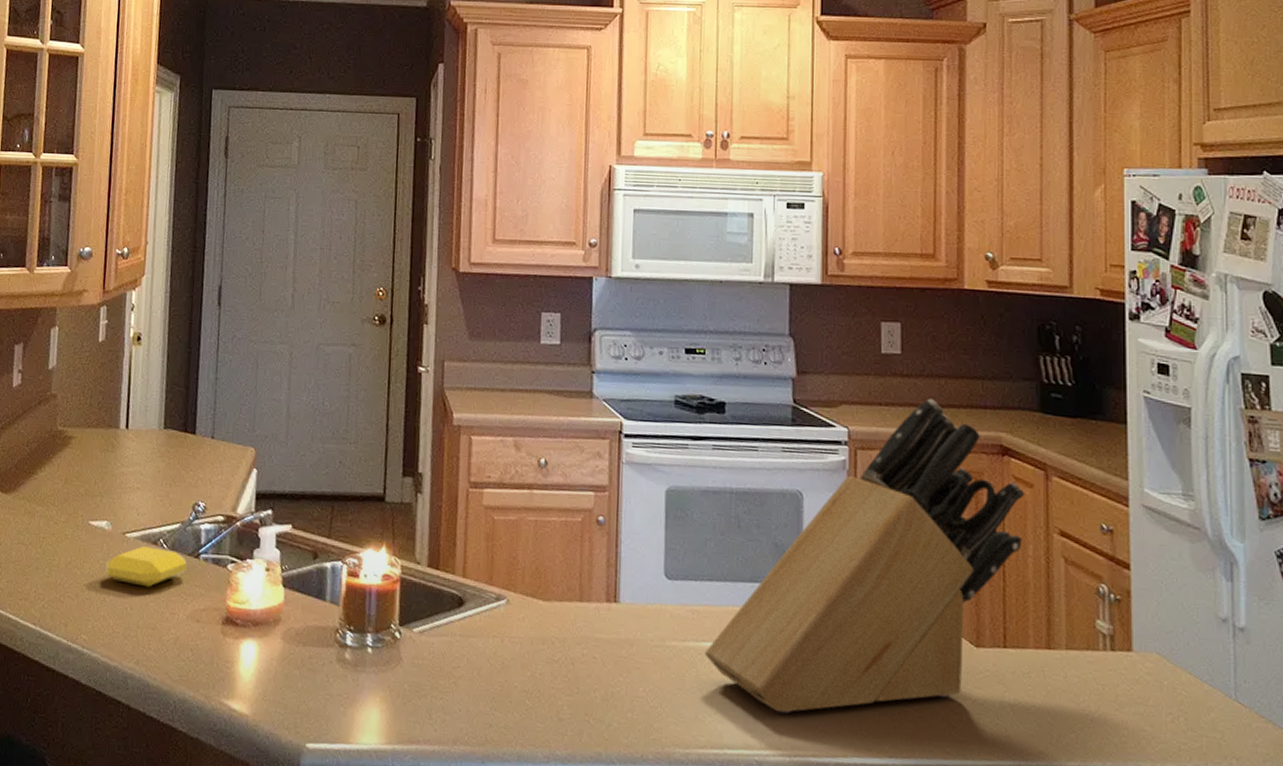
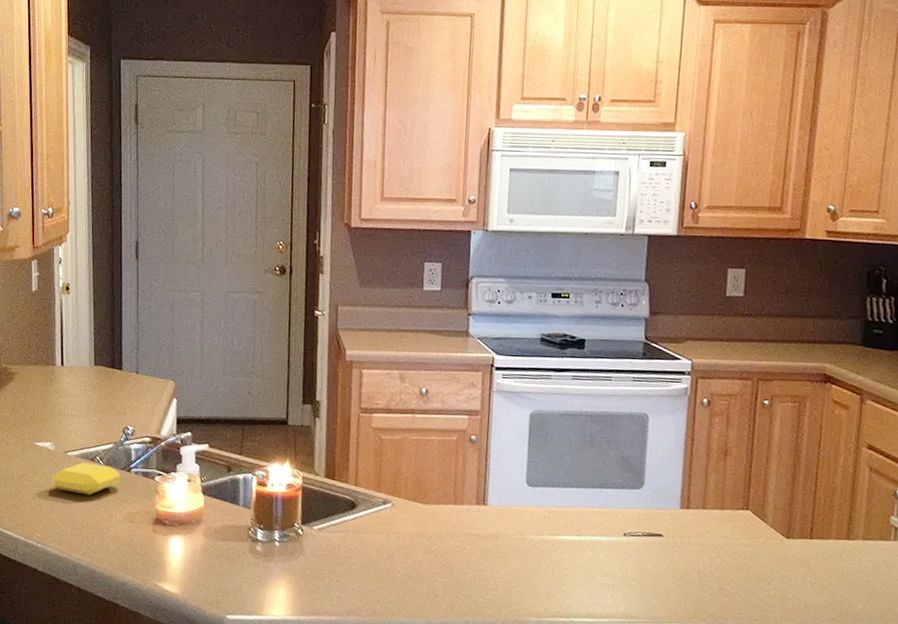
knife block: present [704,398,1024,714] -> none [557,334,841,591]

